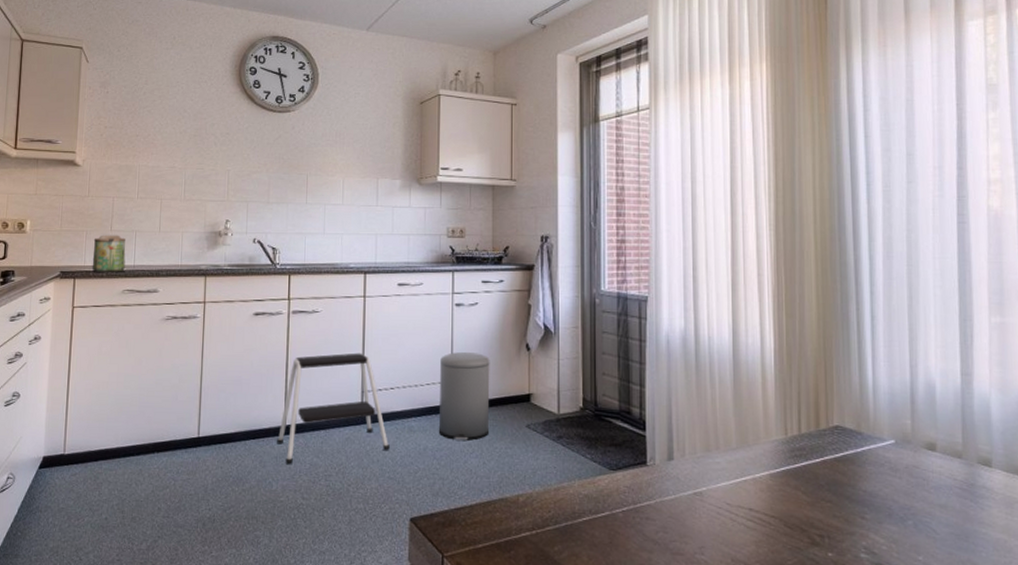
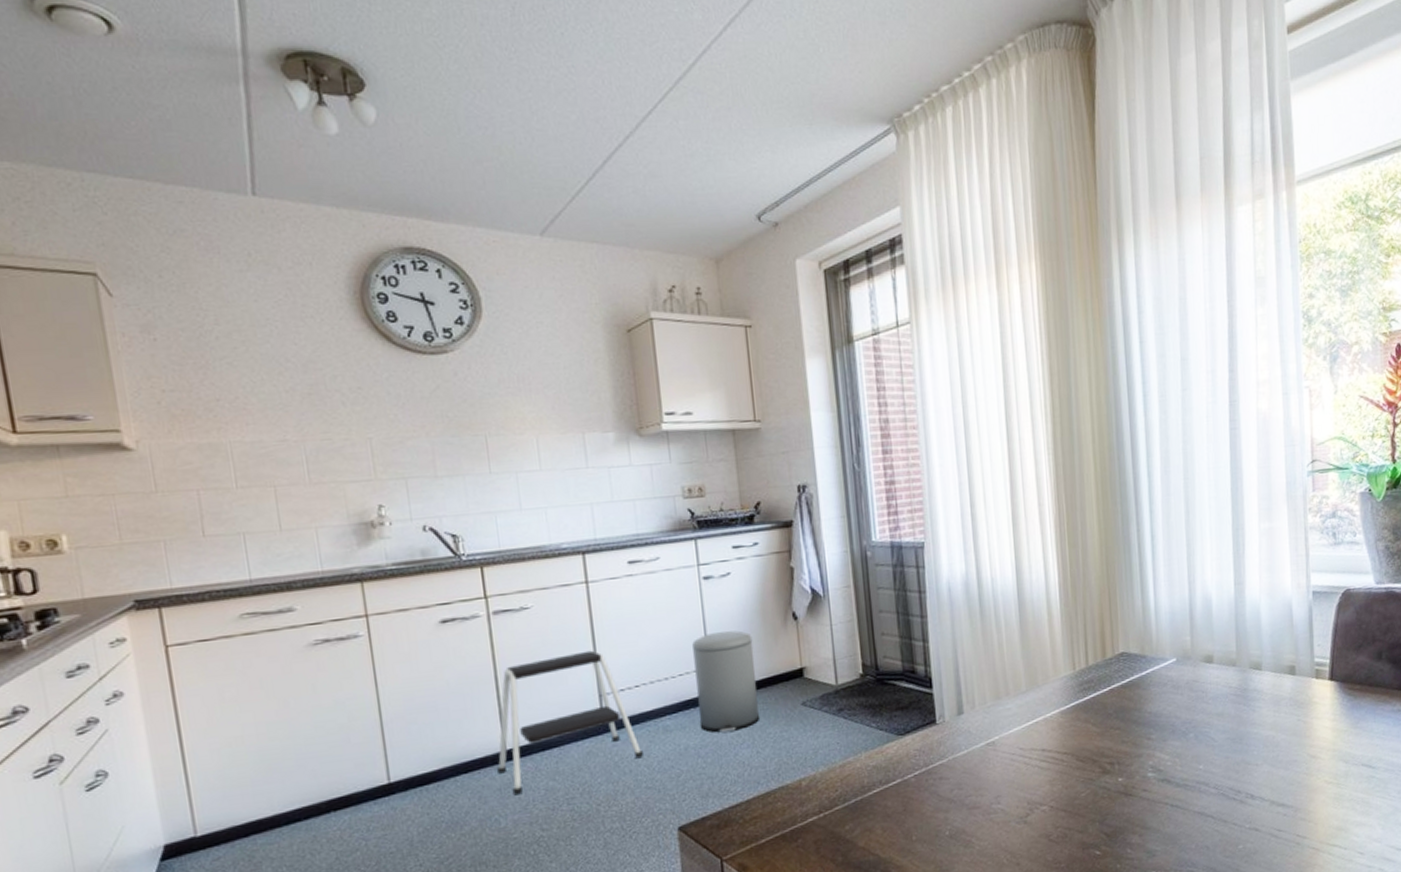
canister: present [92,234,126,272] -> none [178,541,237,595]

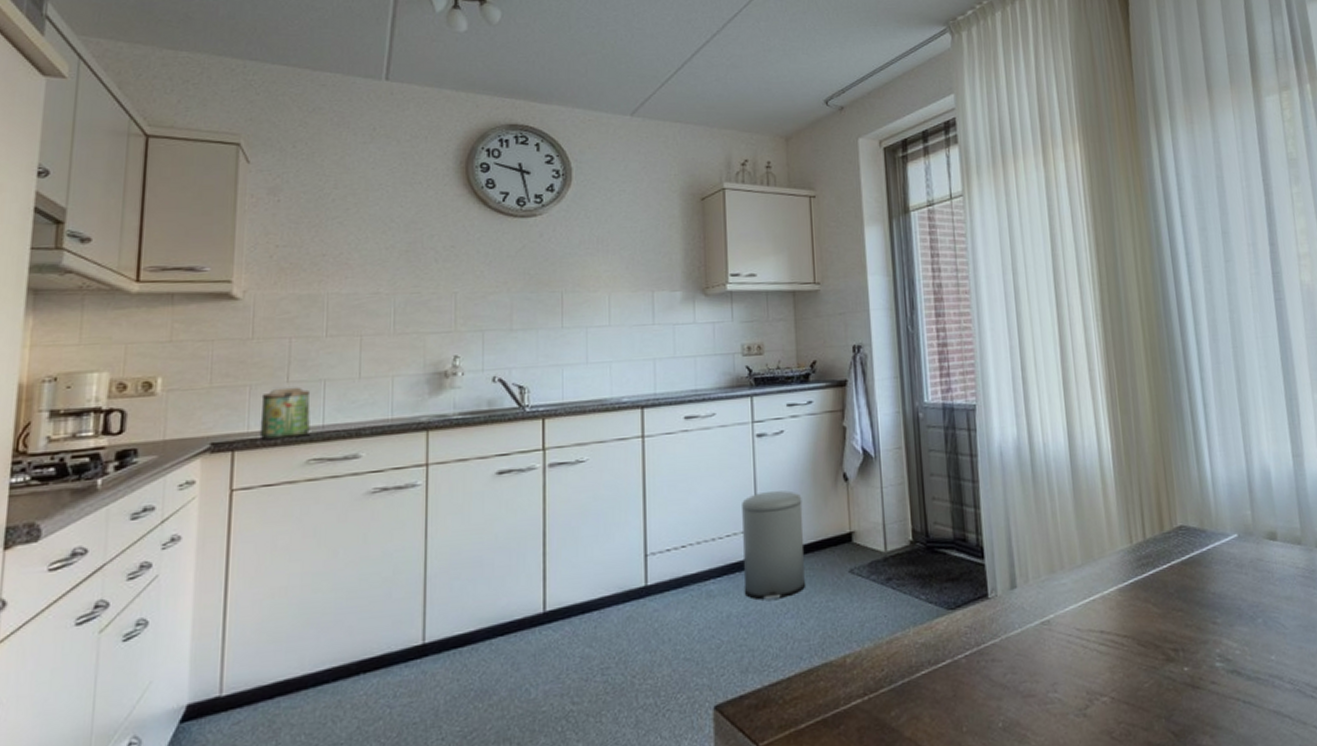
canister: none [178,541,237,595] -> present [259,387,311,439]
step stool: present [497,650,643,795] -> none [534,507,684,663]

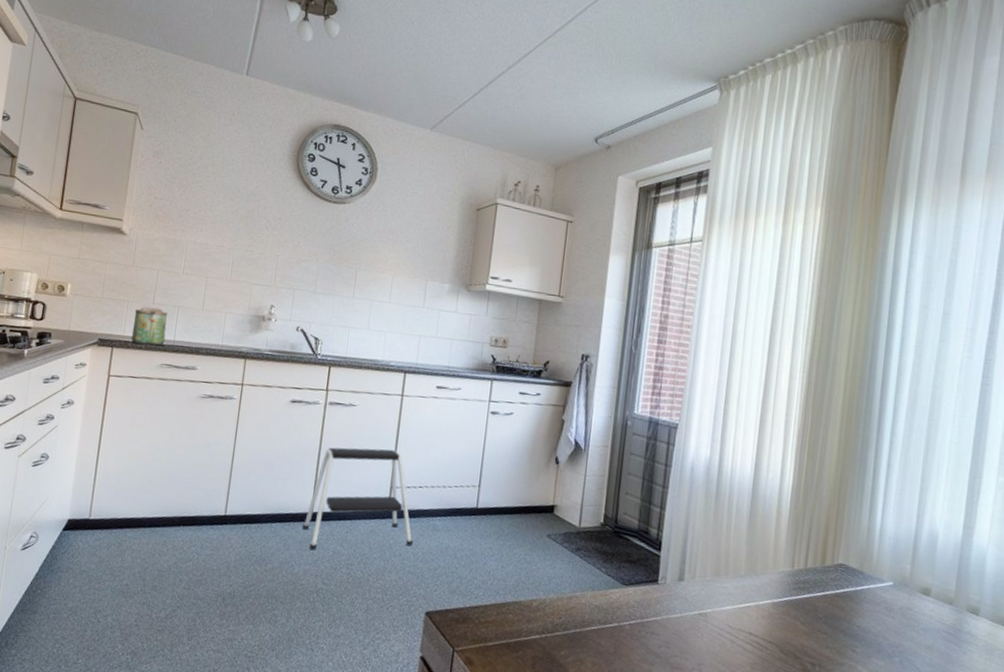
step stool: none [534,507,684,663] -> present [302,447,413,550]
pedal bin: present [742,490,805,600] -> none [461,458,519,544]

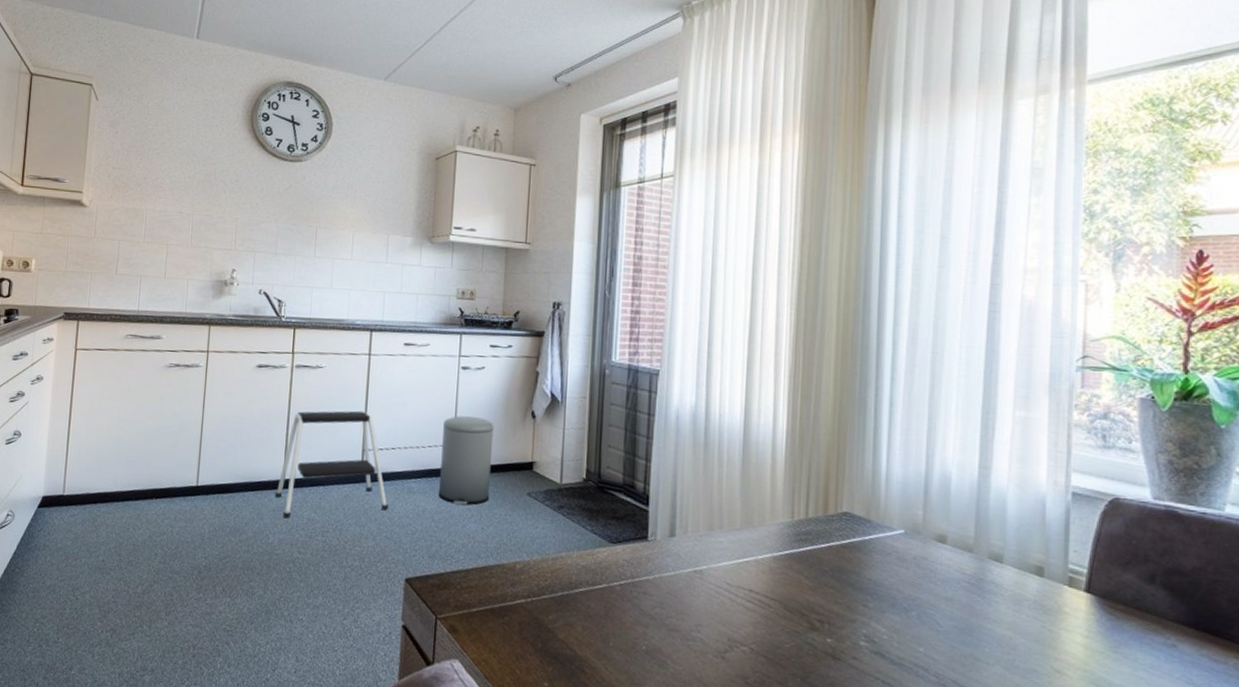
canister: present [131,306,167,346] -> none [96,277,130,317]
pedal bin: none [461,458,519,544] -> present [438,416,494,505]

